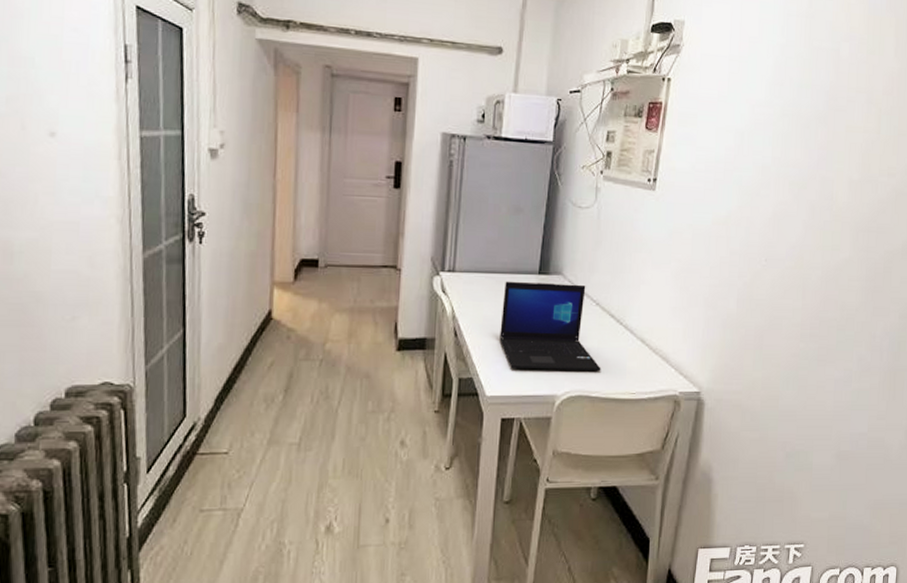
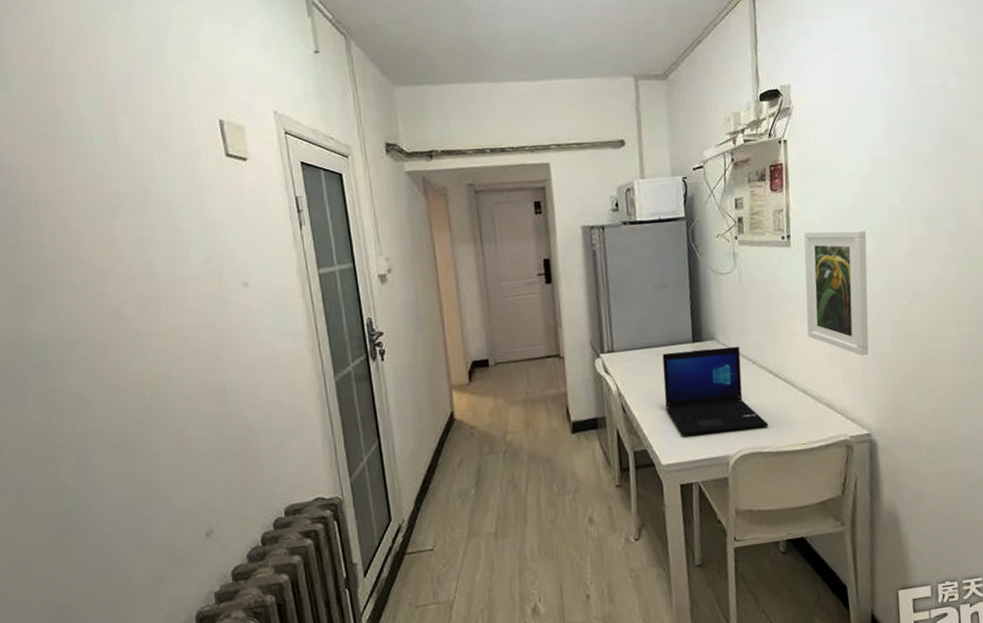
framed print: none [655,177,733,313] -> present [804,229,869,356]

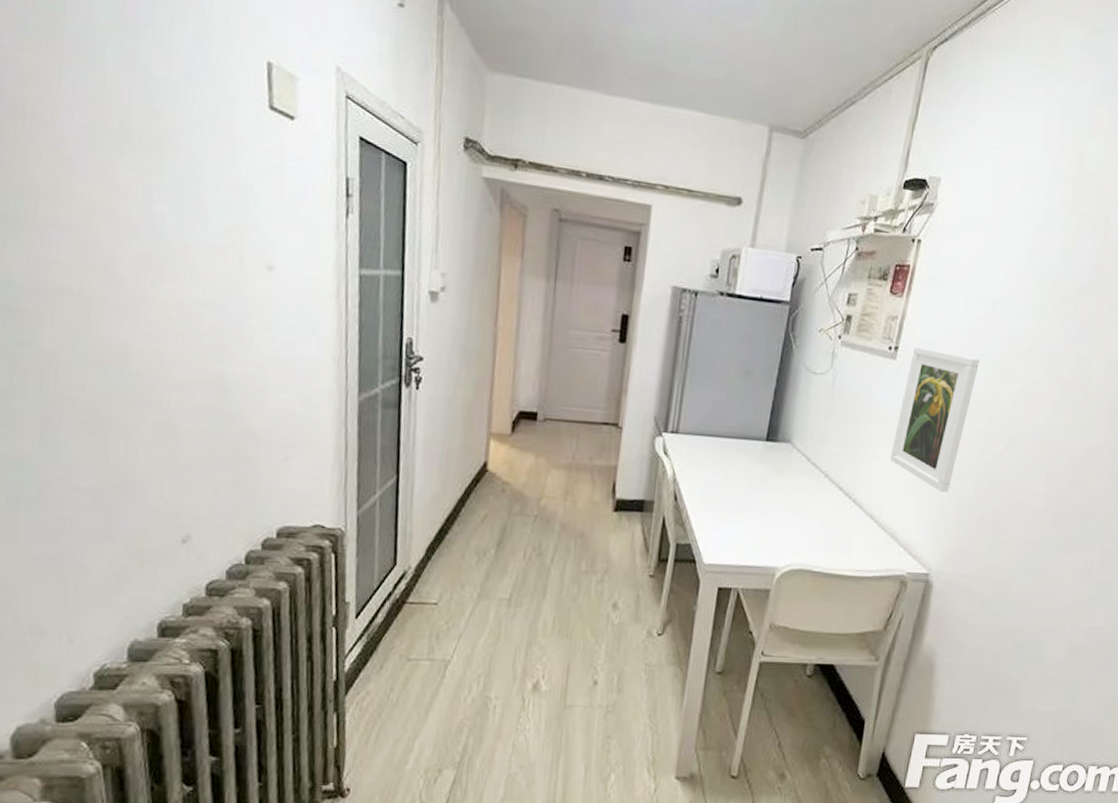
laptop: present [662,346,769,435] -> none [721,446,826,546]

